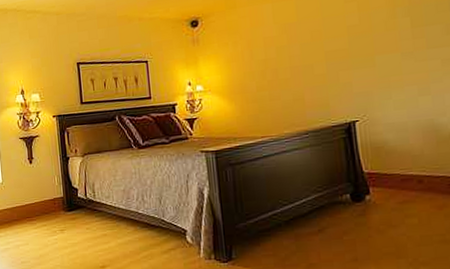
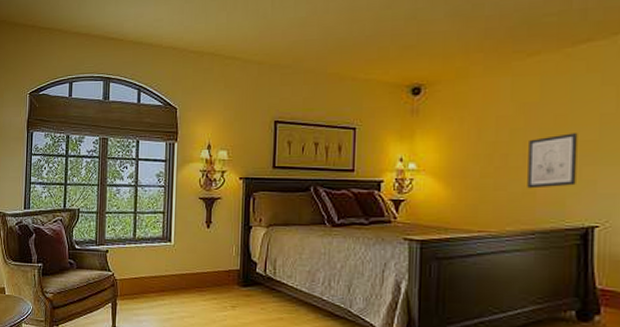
wall art: none [293,45,336,96] -> present [527,133,578,189]

